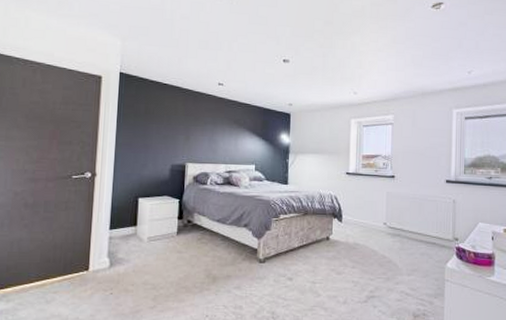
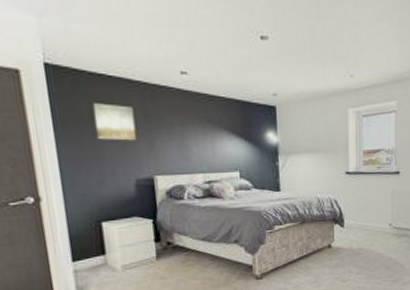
wall art: none [147,103,179,134] -> present [92,103,137,141]

